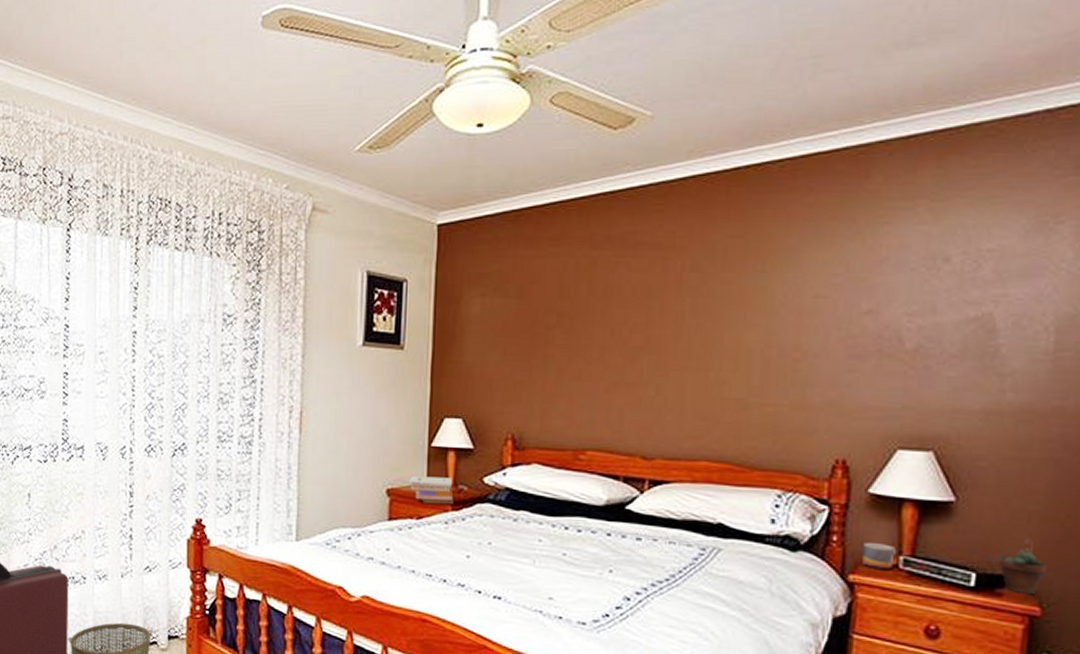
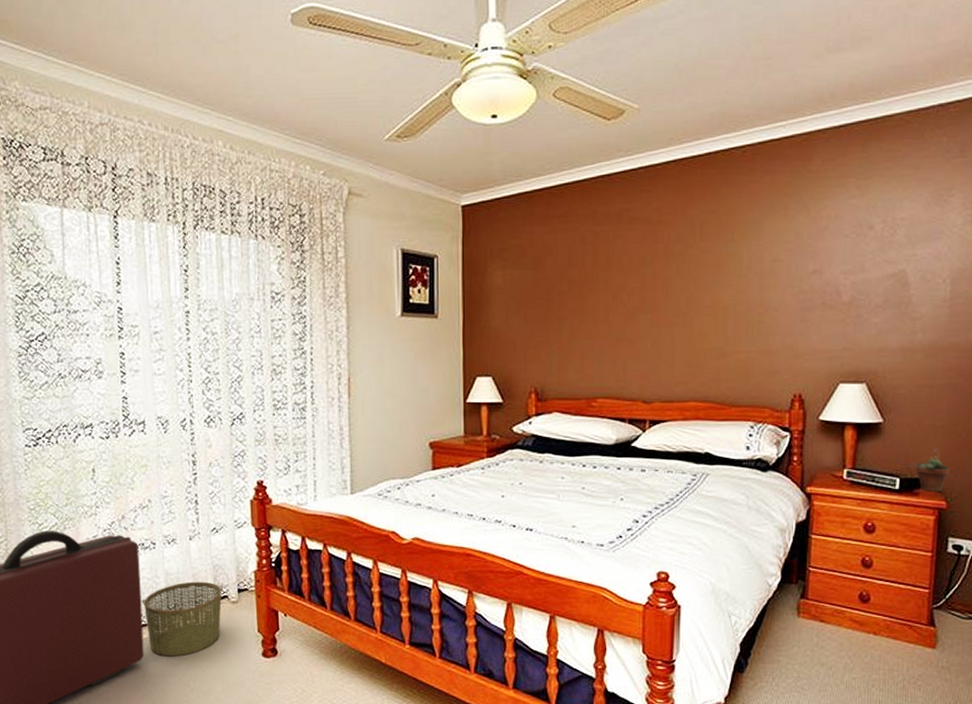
books: present [408,475,454,505] -> none [448,429,488,453]
mug: present [861,541,897,571] -> none [815,459,842,482]

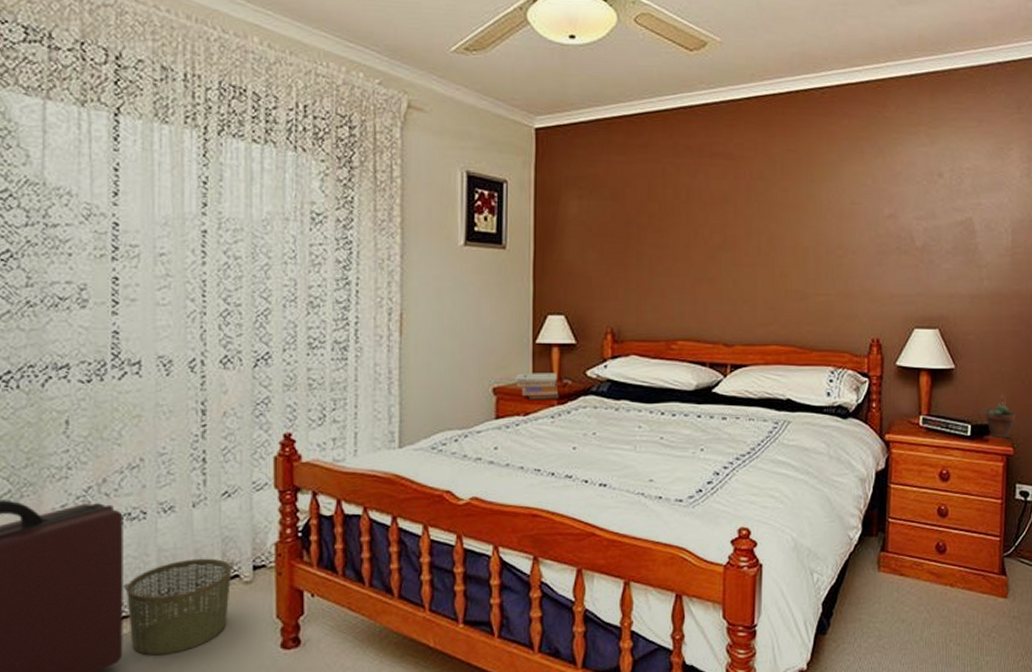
books: none [448,429,488,453] -> present [514,373,559,400]

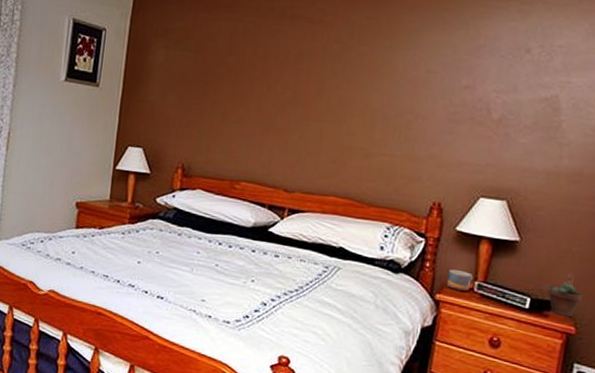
books: present [514,373,559,400] -> none [94,192,131,219]
mug: none [893,406,918,429] -> present [446,269,474,293]

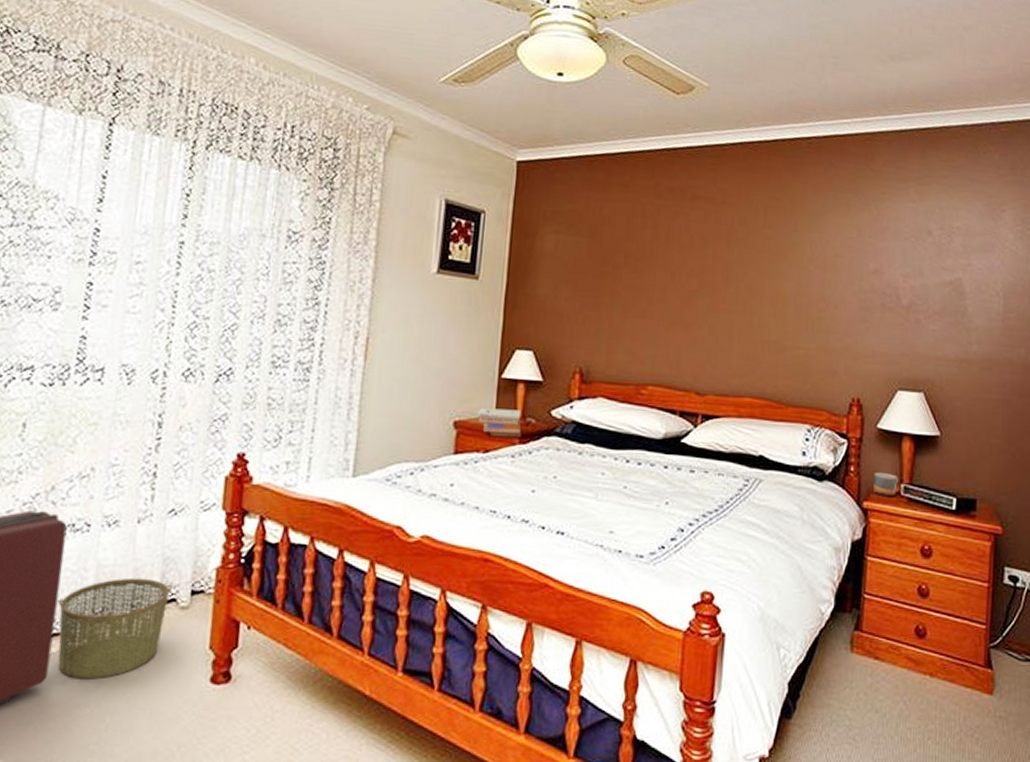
books: none [94,192,131,219] -> present [476,407,522,438]
succulent plant: present [547,273,584,318] -> none [971,467,1006,516]

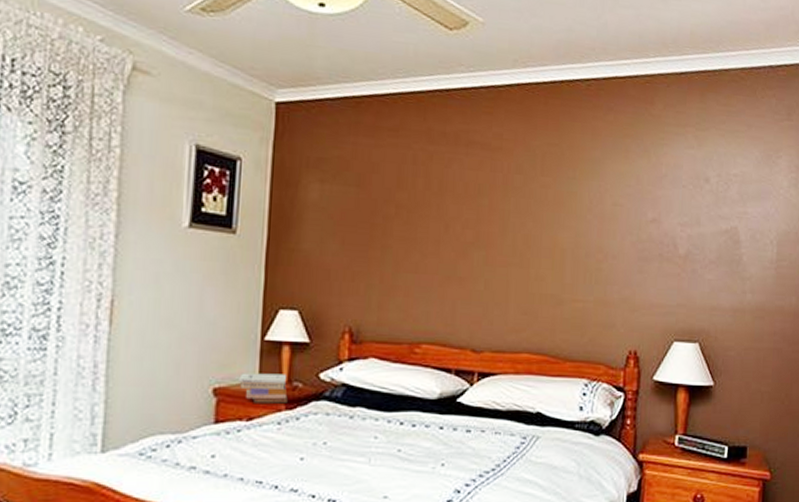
mug: present [872,471,899,498] -> none [648,423,674,449]

